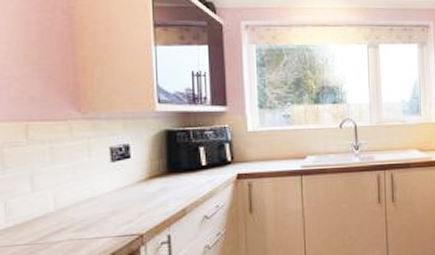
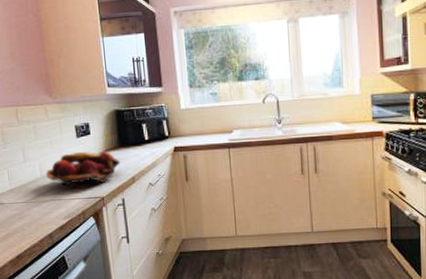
fruit basket: none [63,178,169,225] -> present [46,151,121,189]

